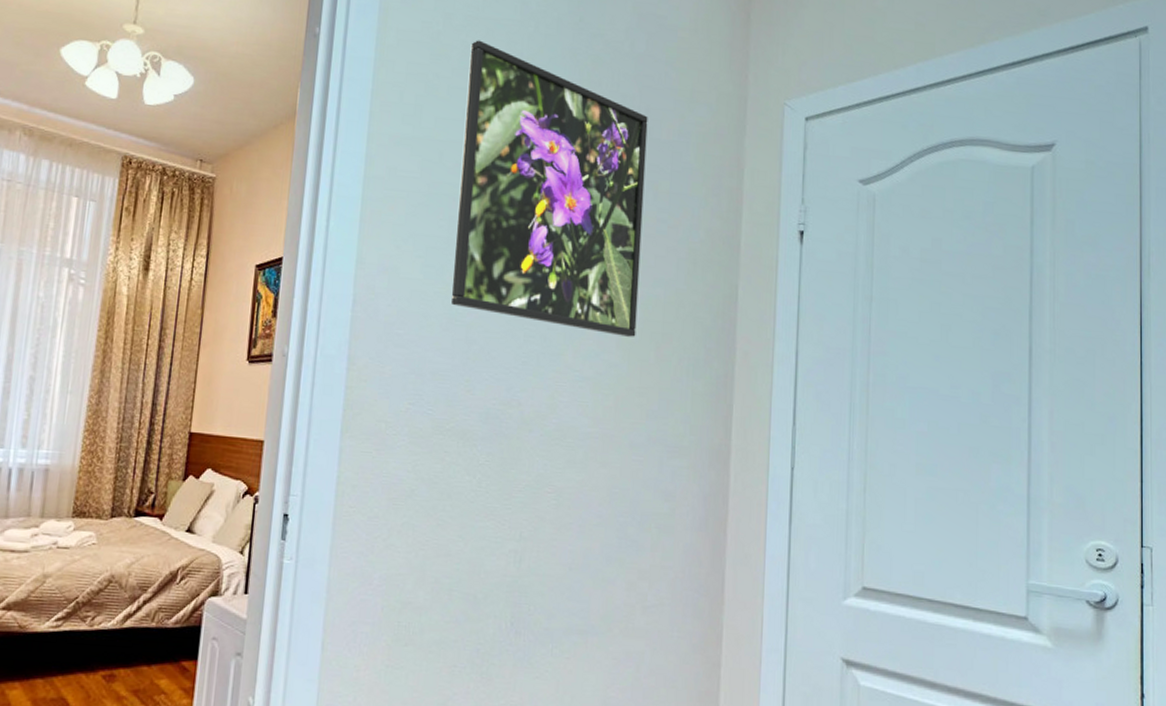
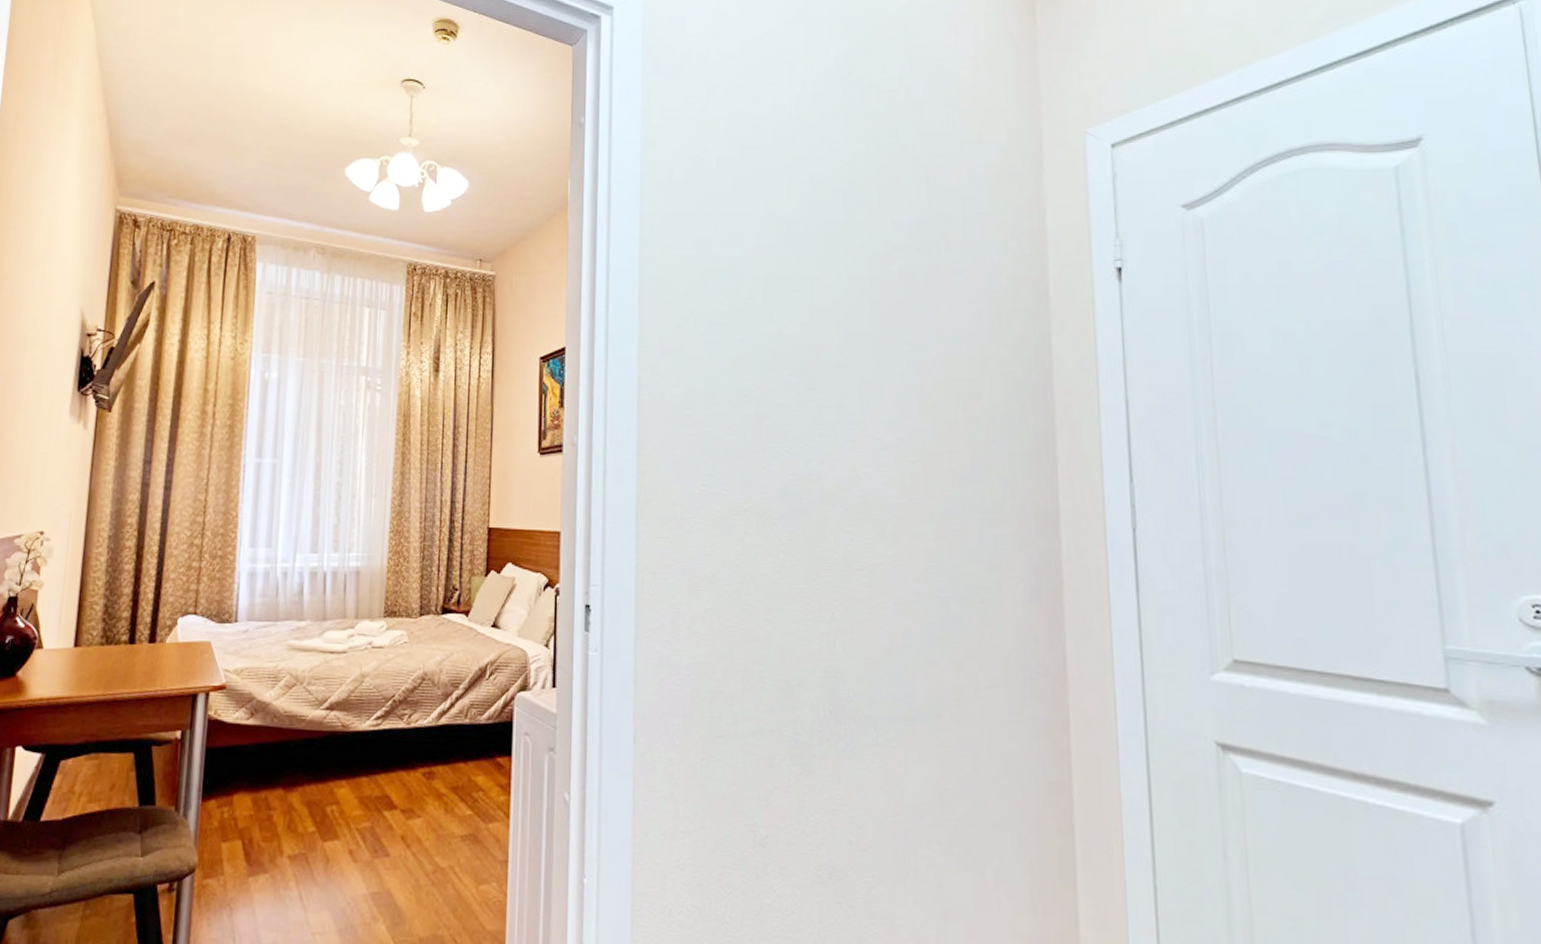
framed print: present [451,40,648,337] -> none [737,108,940,398]

